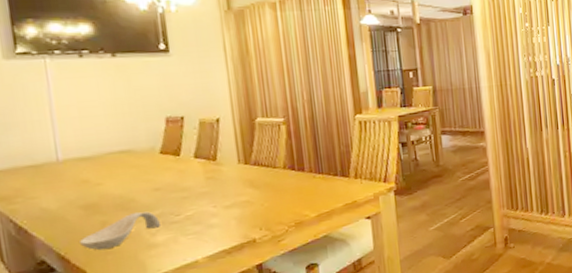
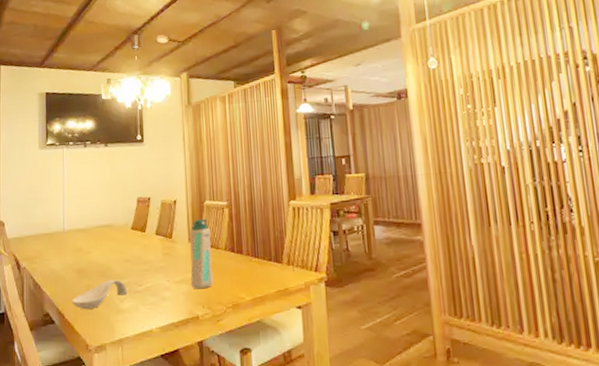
water bottle: none [239,136,272,212] -> present [190,218,214,289]

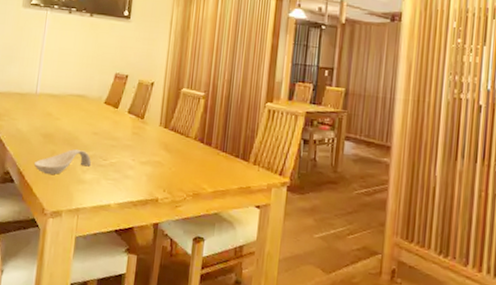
water bottle: present [190,218,214,289] -> none [155,105,184,174]

